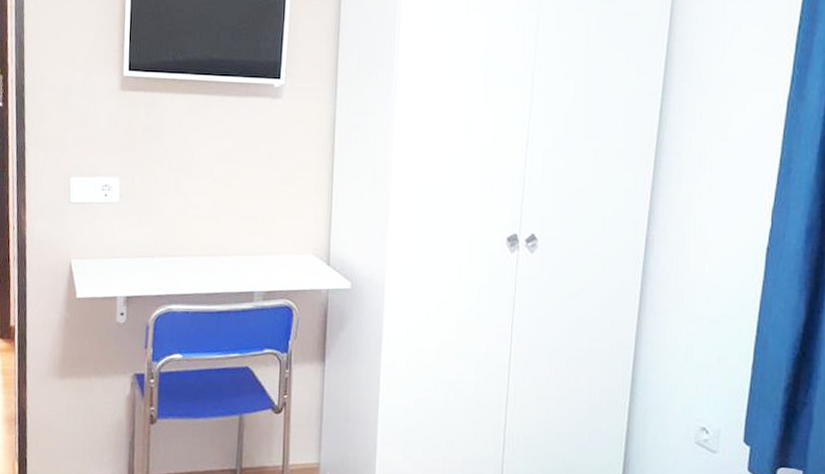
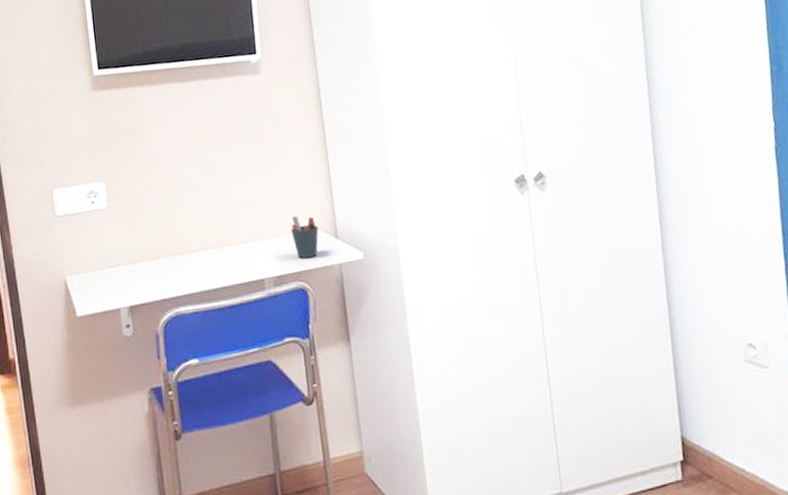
pen holder: none [286,238,313,279] -> present [291,215,319,258]

